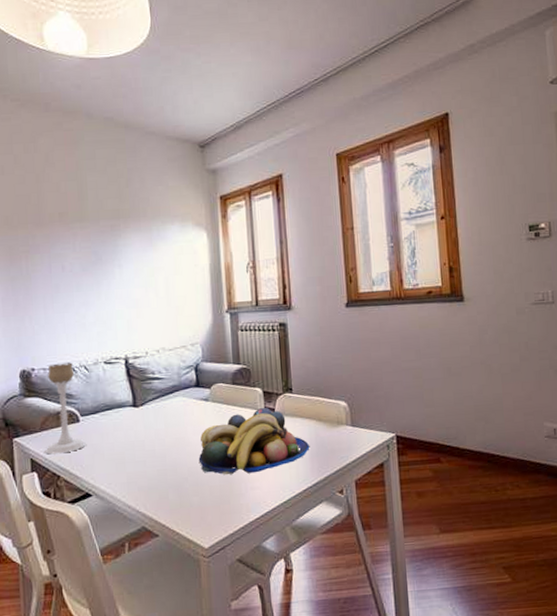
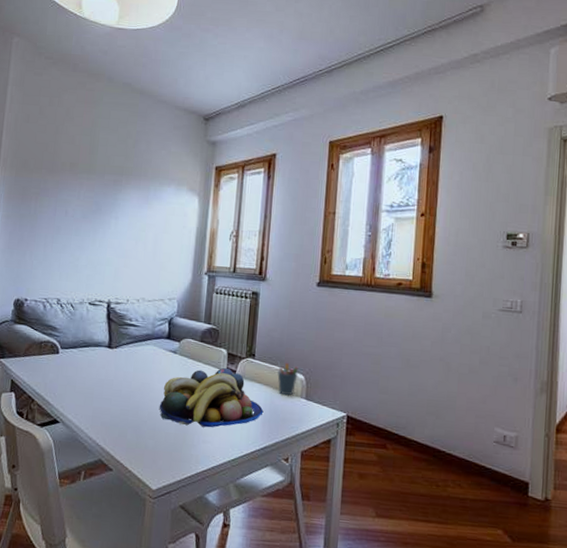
candle holder: present [45,362,86,455] -> none [24,298,62,380]
pen holder: none [316,391,340,425] -> present [277,361,298,395]

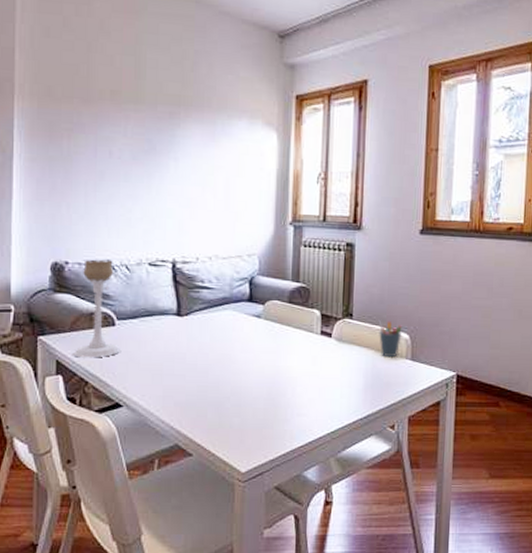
candle holder: none [24,298,62,380] -> present [73,259,120,358]
fruit bowl: present [159,367,264,428] -> none [243,330,365,399]

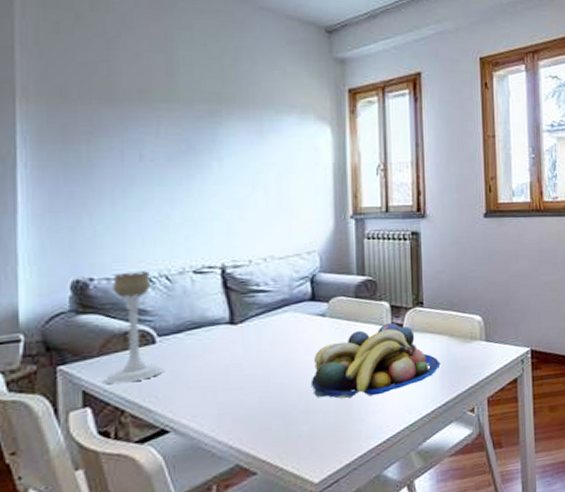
fruit bowl: none [243,330,365,399] -> present [310,322,441,399]
pen holder: present [378,320,402,356] -> none [450,305,474,341]

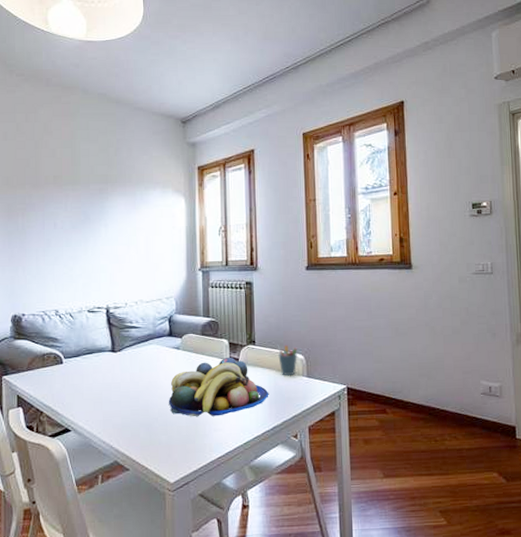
candle holder: present [104,271,163,385] -> none [30,310,67,392]
pen holder: none [450,305,474,341] -> present [277,344,297,375]

